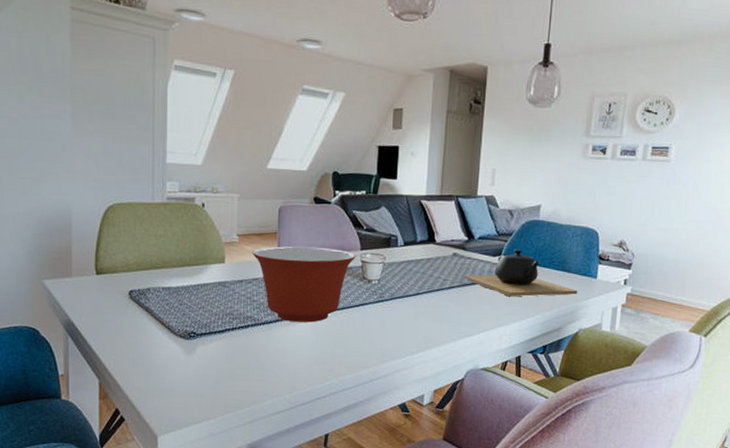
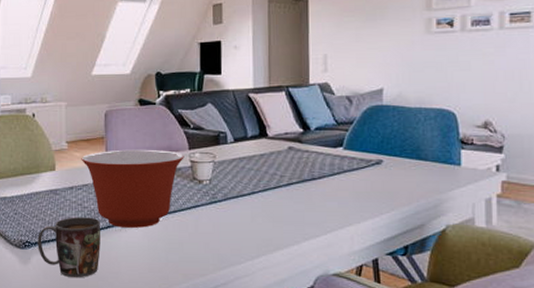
mug: none [203,310,269,369] -> present [37,217,100,278]
teapot: present [463,249,578,297] -> none [302,138,439,192]

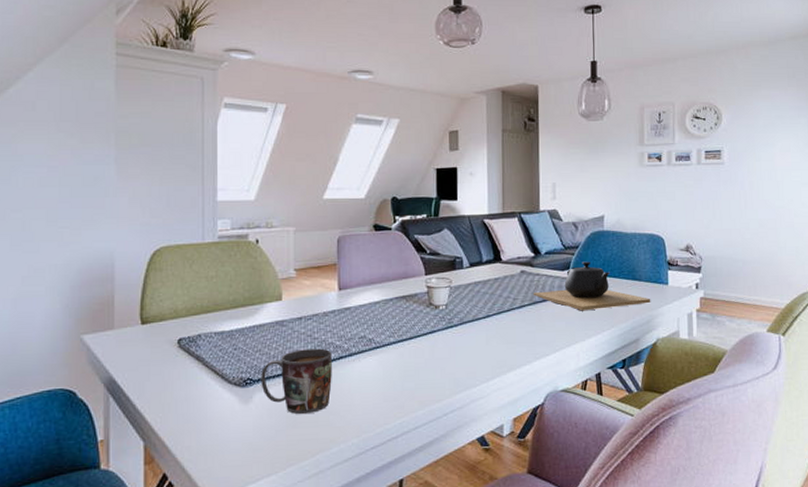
mixing bowl: present [81,149,184,228] -> none [311,275,421,358]
teapot: none [302,138,439,192] -> present [534,261,651,311]

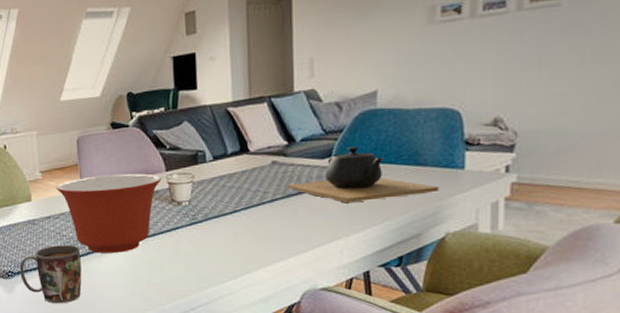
mixing bowl: none [311,275,421,358] -> present [56,173,162,253]

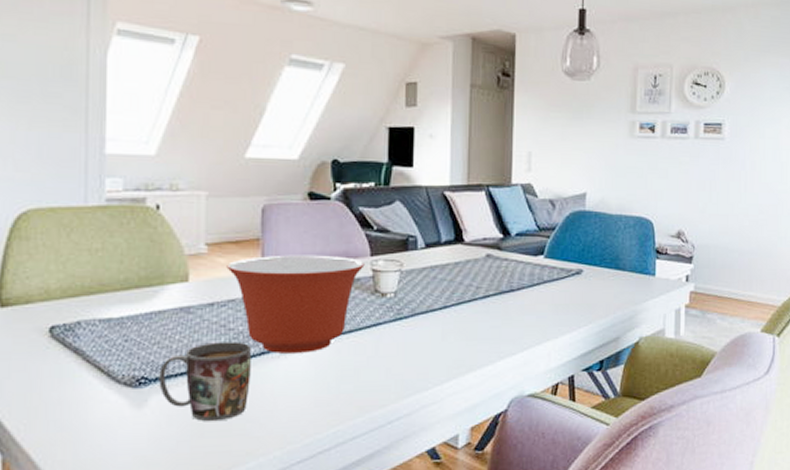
teapot: present [287,146,439,204] -> none [500,246,635,304]

